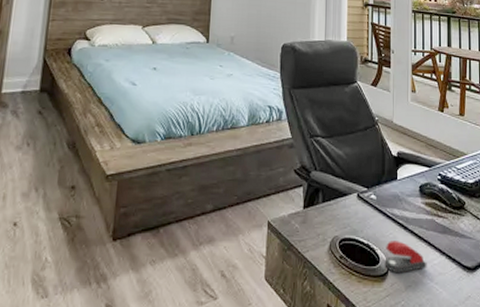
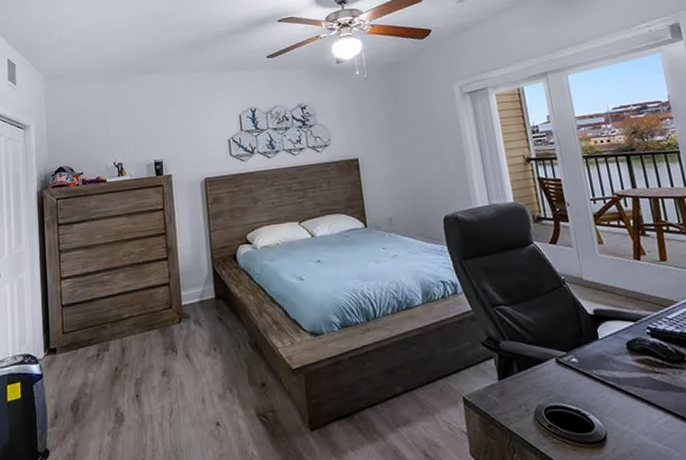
stapler: present [385,241,427,274] -> none [599,403,652,438]

